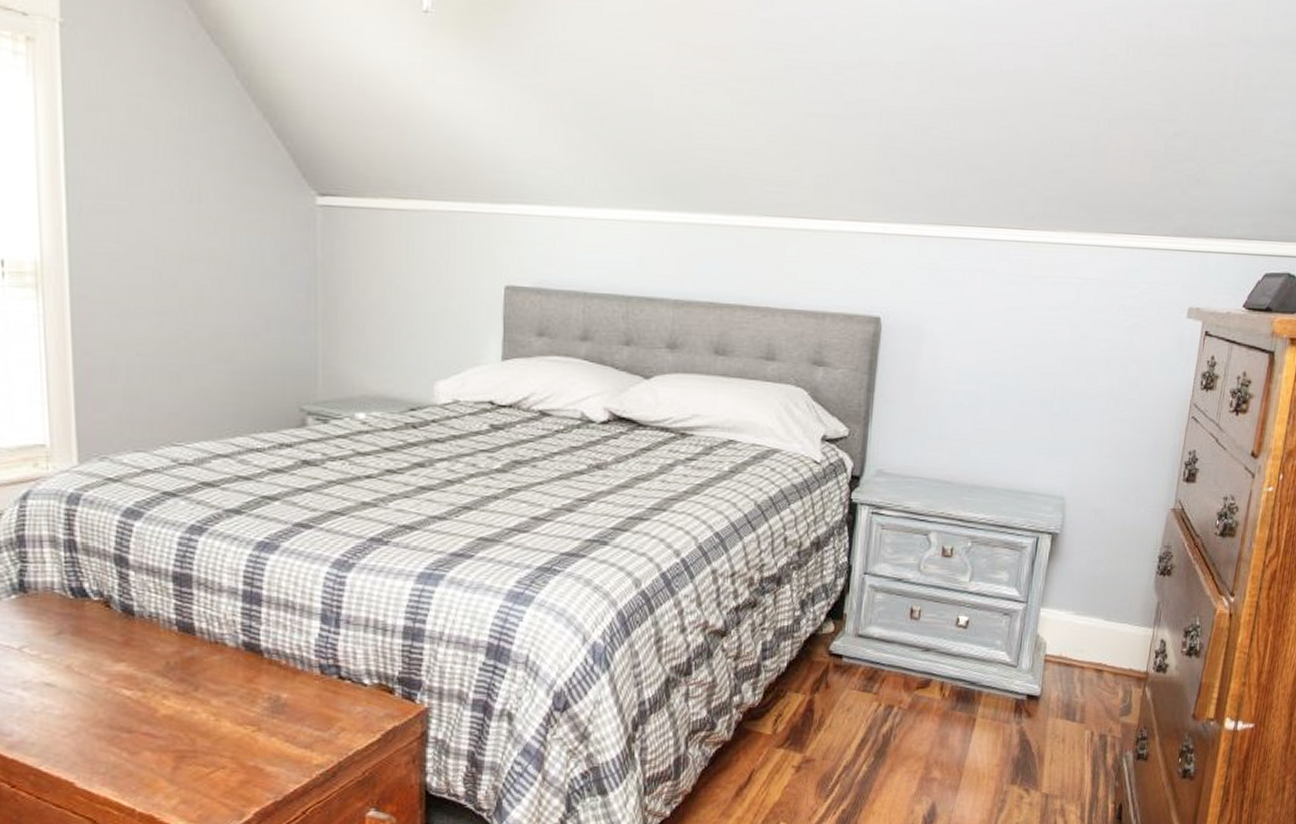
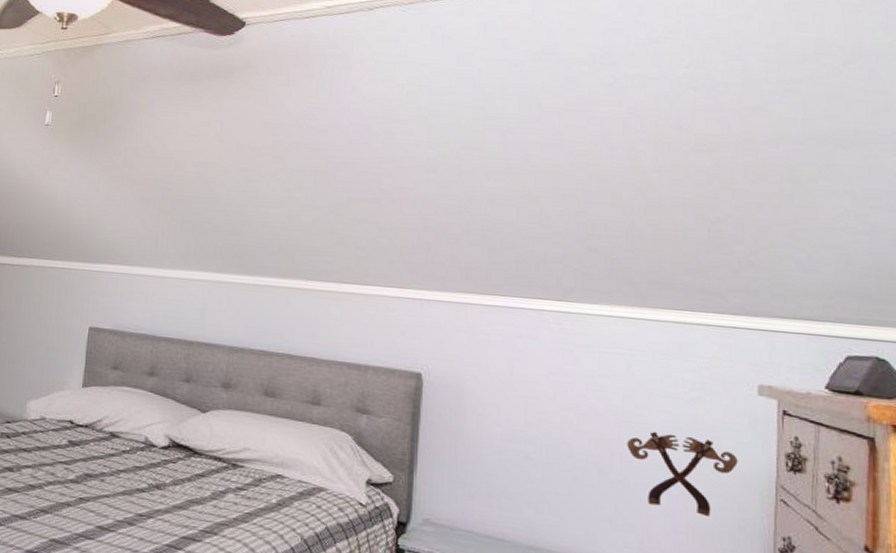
decorative ornament: none [1069,361,1162,440] -> present [627,431,738,518]

